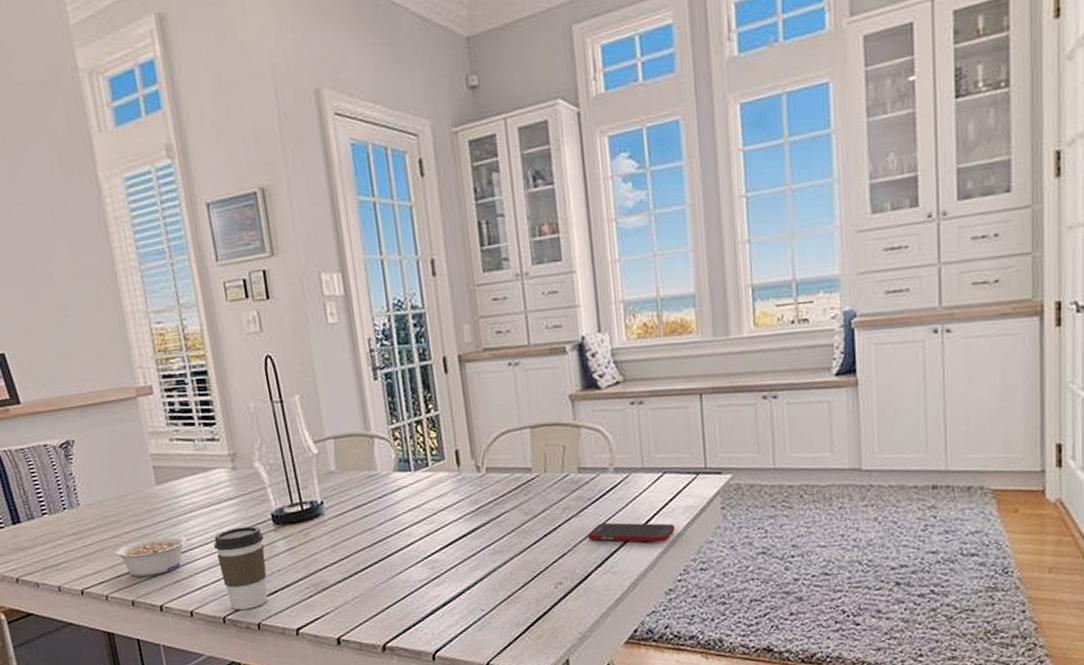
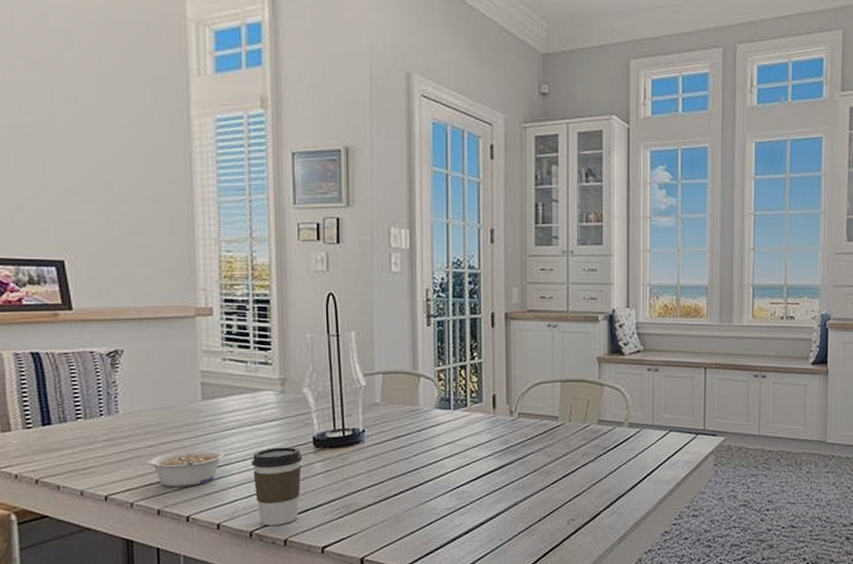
cell phone: present [587,522,676,542] -> none [600,469,675,490]

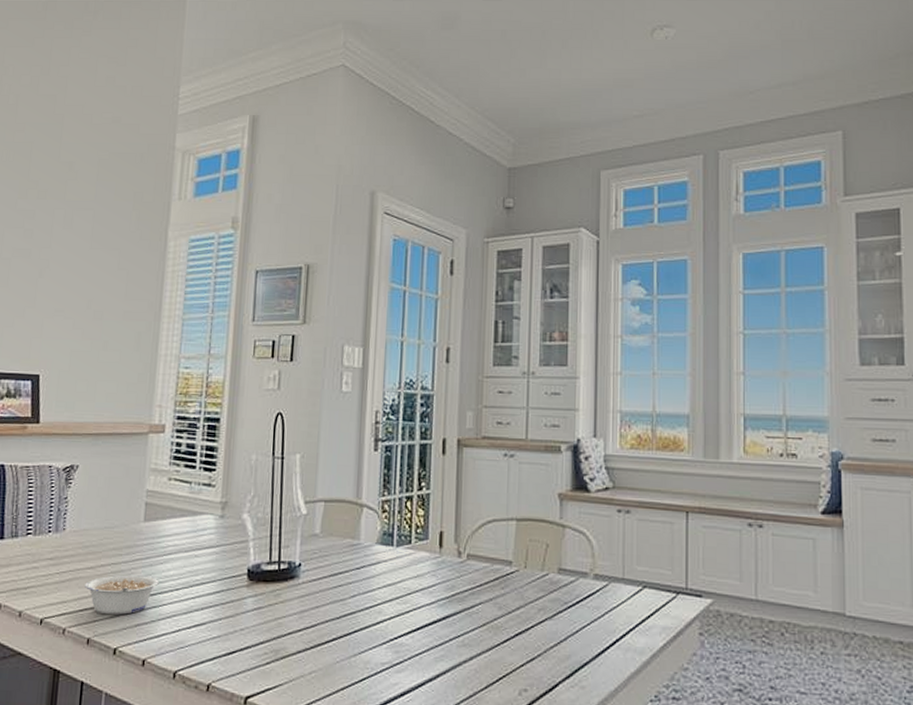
coffee cup: present [252,447,303,526] -> none [183,577,236,667]

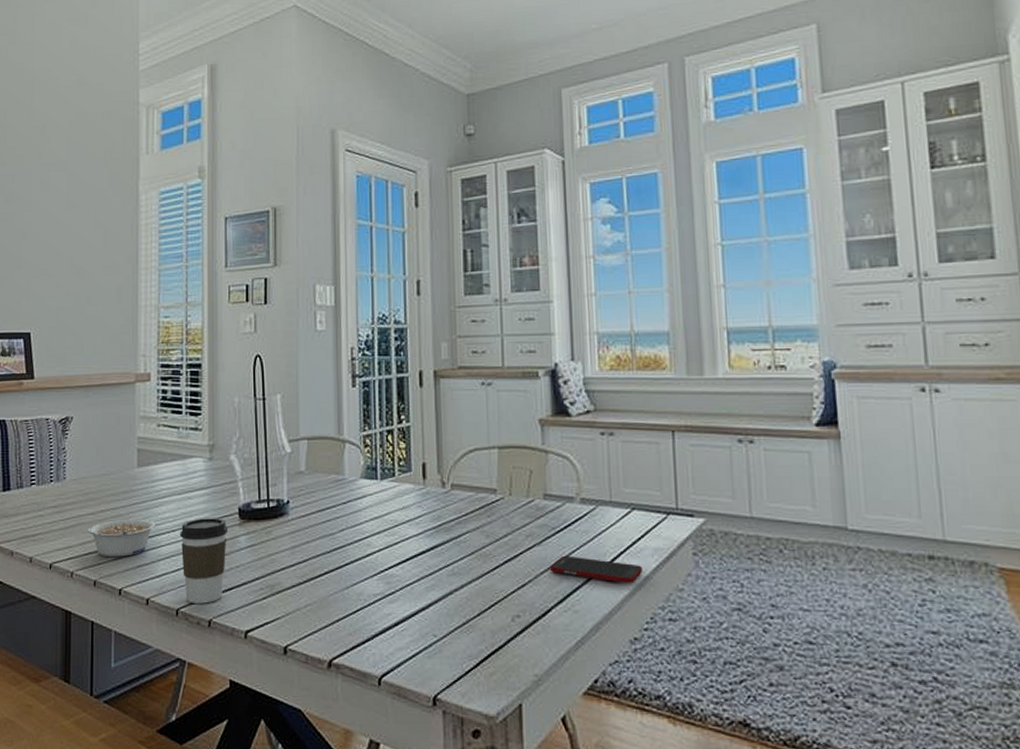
coffee cup: none [183,577,236,667] -> present [180,518,228,604]
cell phone: none [559,630,651,661] -> present [549,555,644,584]

